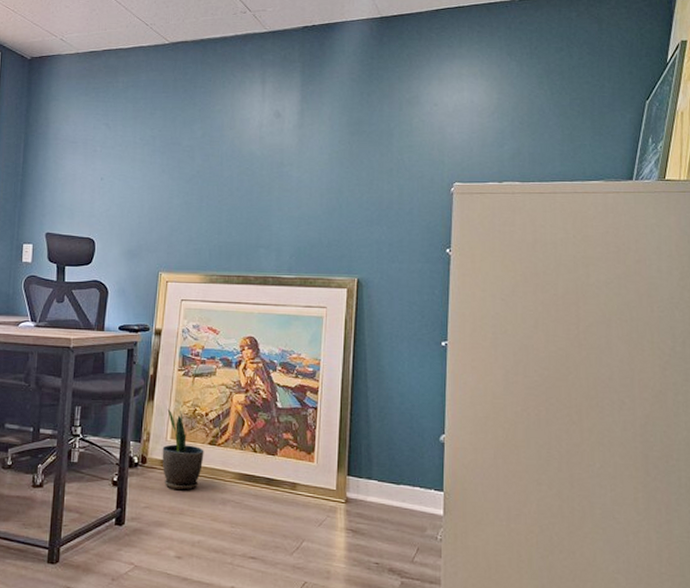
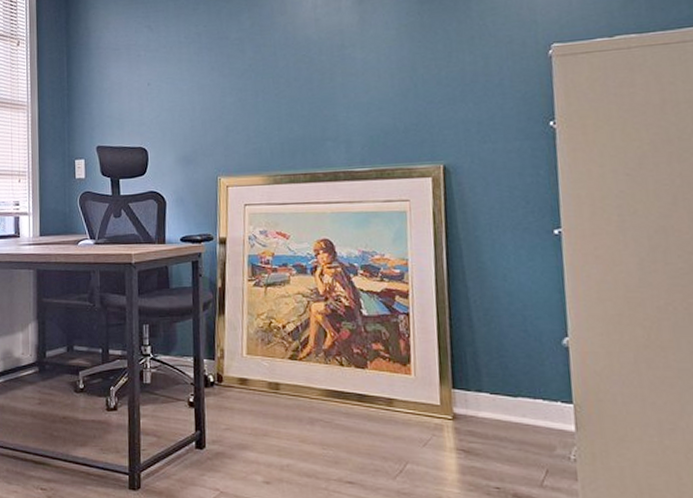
potted plant: present [162,409,204,491] -> none [238,323,285,411]

